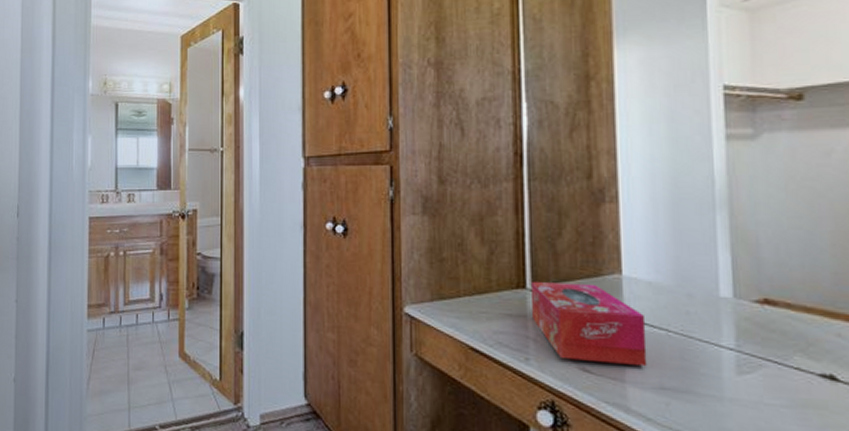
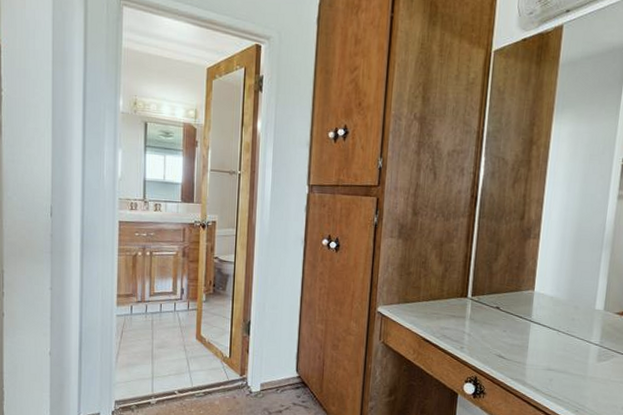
tissue box: present [532,282,647,367] -> none [469,293,546,355]

